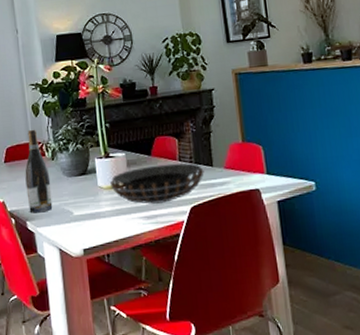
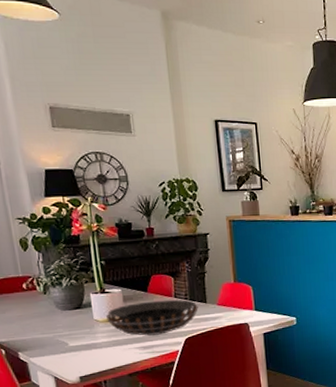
wine bottle: present [25,129,53,214] -> none [14,263,46,345]

